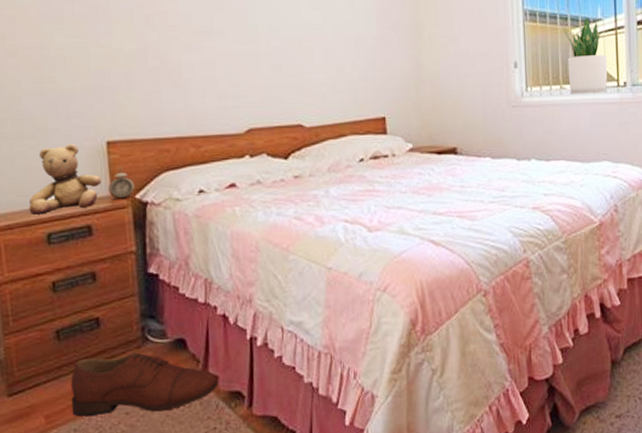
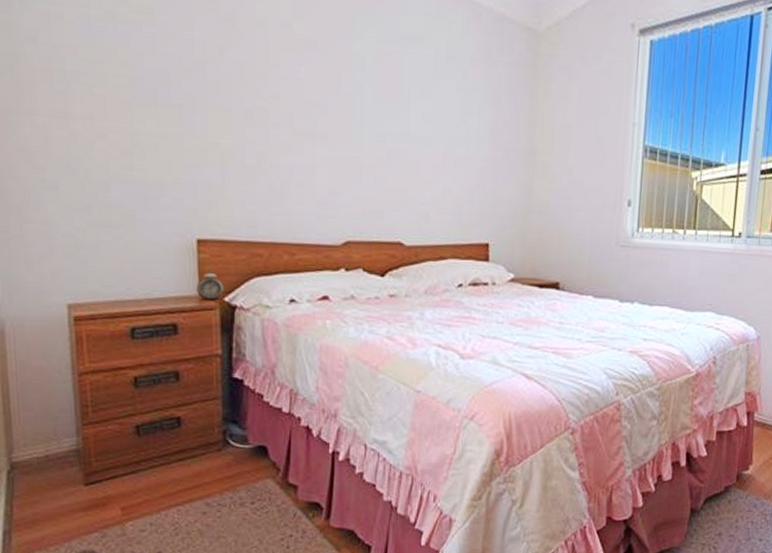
teddy bear: present [29,143,101,215] -> none [113,237,190,307]
shoe: present [71,352,219,417] -> none [148,455,298,514]
planter: present [562,16,608,95] -> none [682,160,725,242]

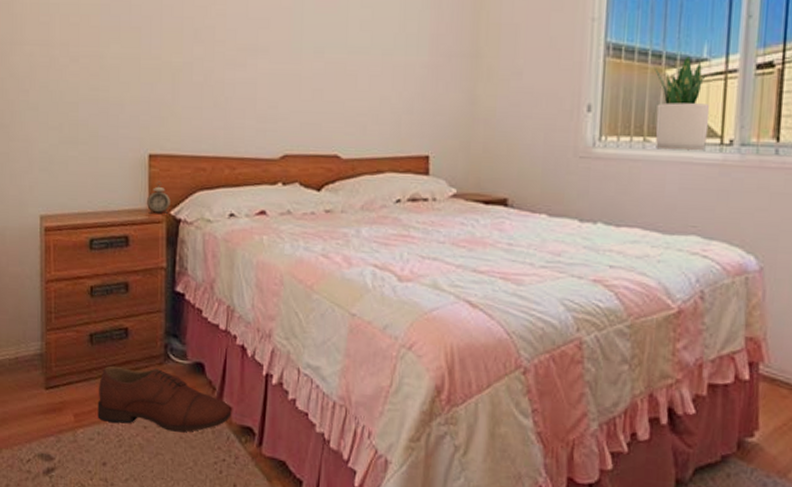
shoe: none [148,455,298,514] -> present [97,366,232,432]
planter: none [682,160,725,242] -> present [653,55,710,151]

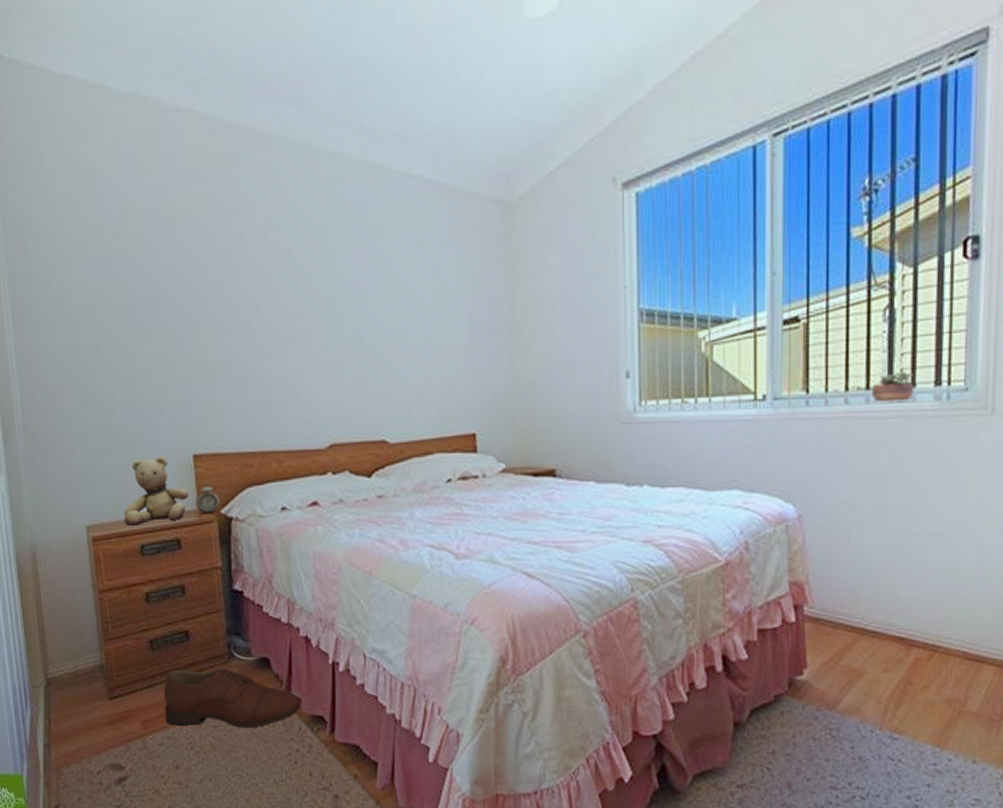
teddy bear: none [76,152,141,219] -> present [124,455,189,526]
planter: present [653,55,710,151] -> none [686,316,742,410]

